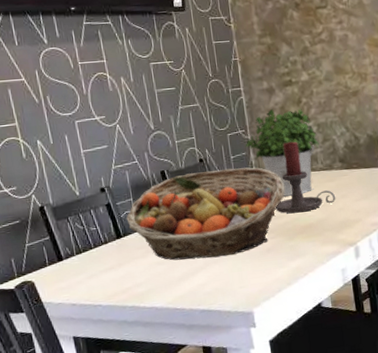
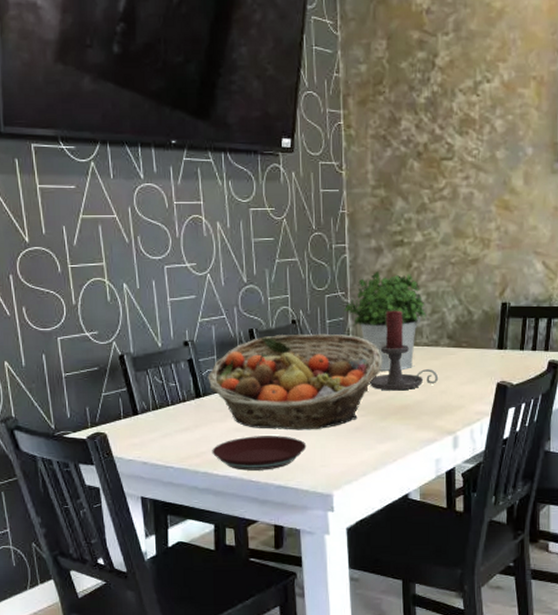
plate: none [137,264,225,300] -> present [212,436,307,471]

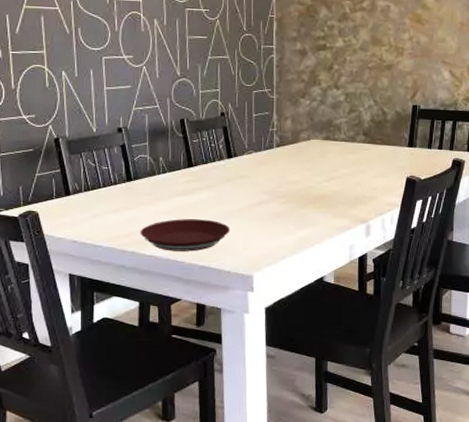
fruit basket: present [208,333,383,430] -> none [139,125,304,215]
potted plant: present [343,272,427,371] -> none [269,72,345,163]
candle holder: present [369,310,439,391] -> none [290,107,354,181]

